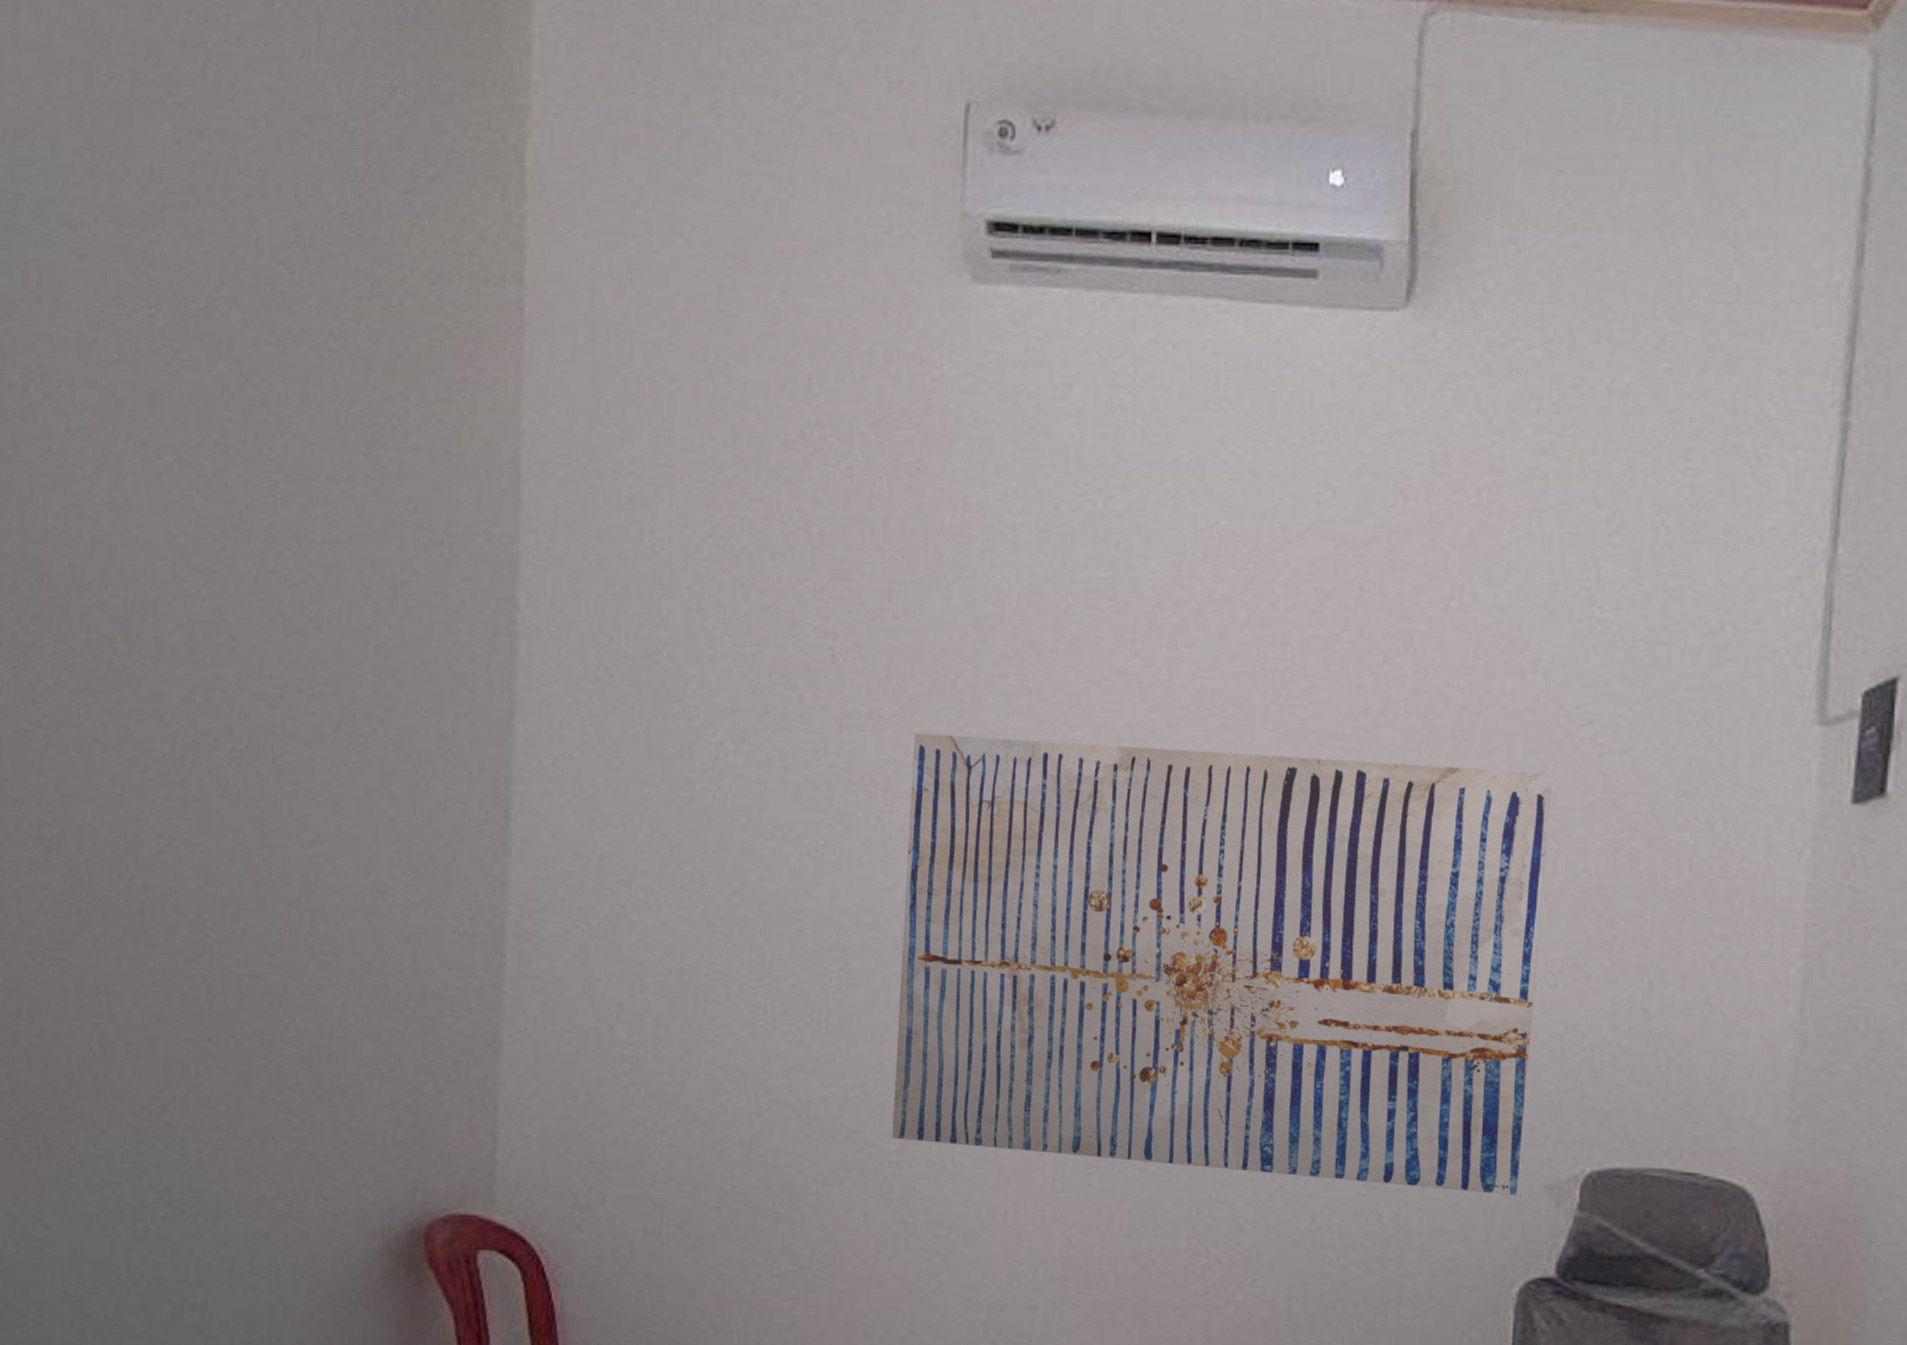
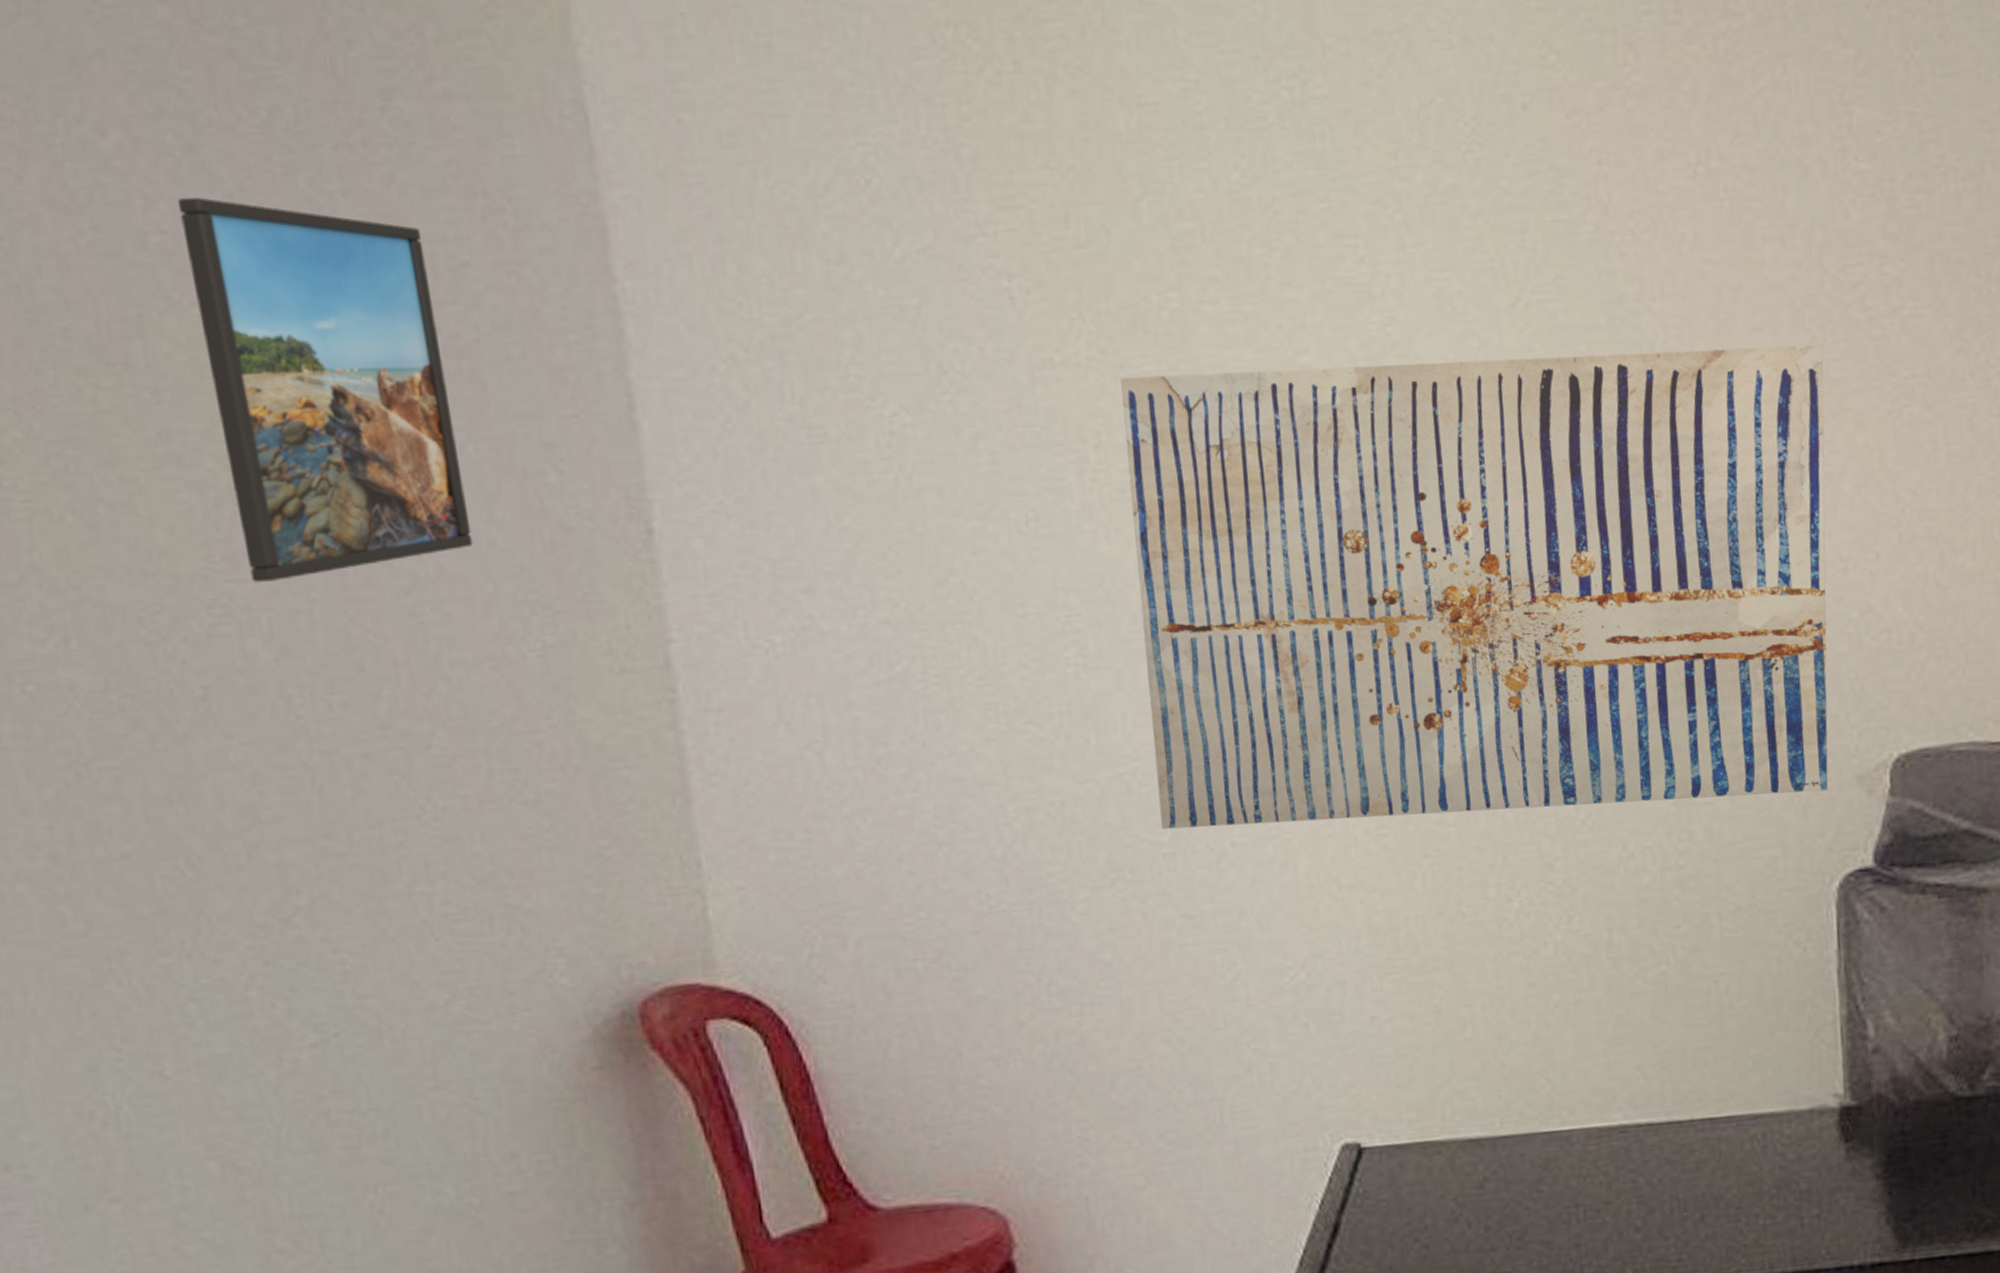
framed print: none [195,510,376,823] -> present [178,197,473,584]

